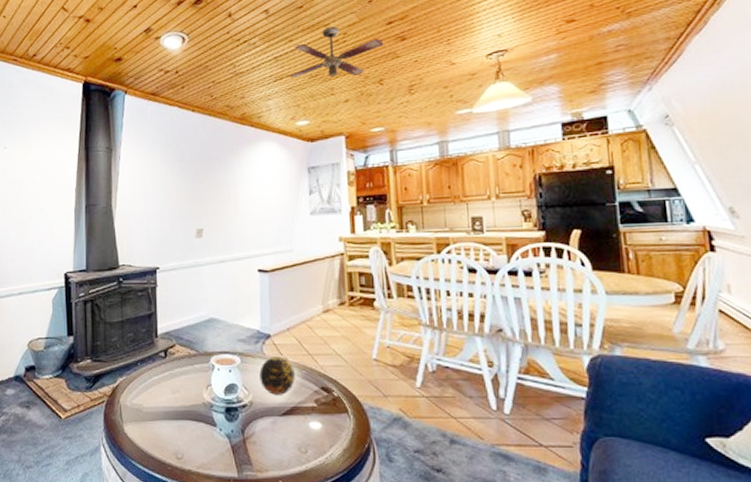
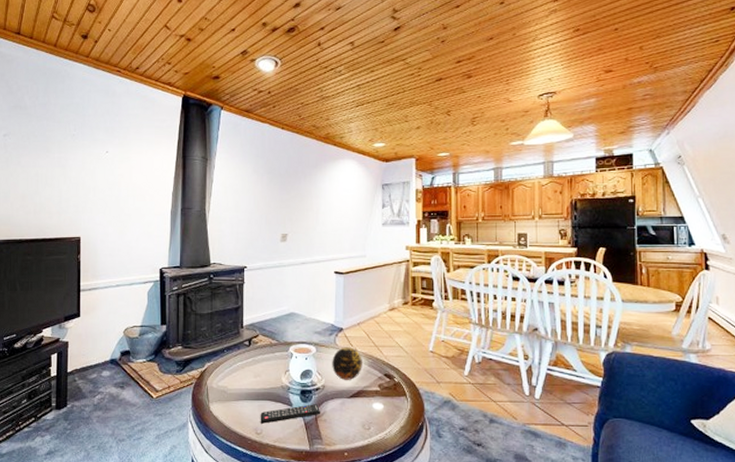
remote control: none [180,423,249,447] -> present [260,404,320,424]
ceiling fan: present [289,26,384,78] -> none [369,61,453,106]

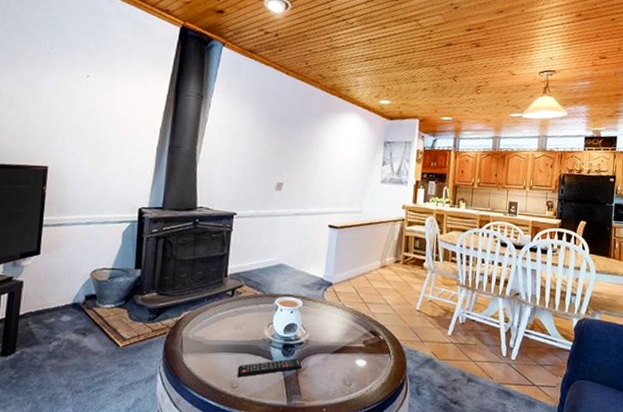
decorative orb: present [332,347,362,380] -> none [318,302,349,336]

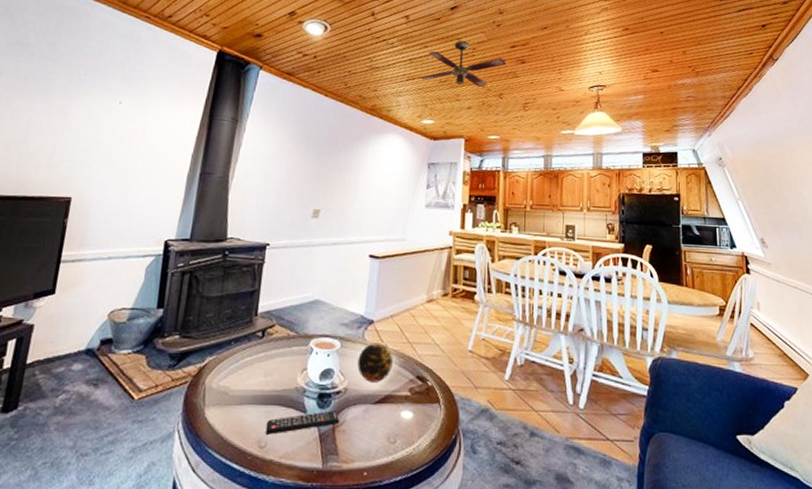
decorative orb: none [318,302,349,336] -> present [357,342,393,382]
ceiling fan: none [379,22,462,69] -> present [421,40,506,87]

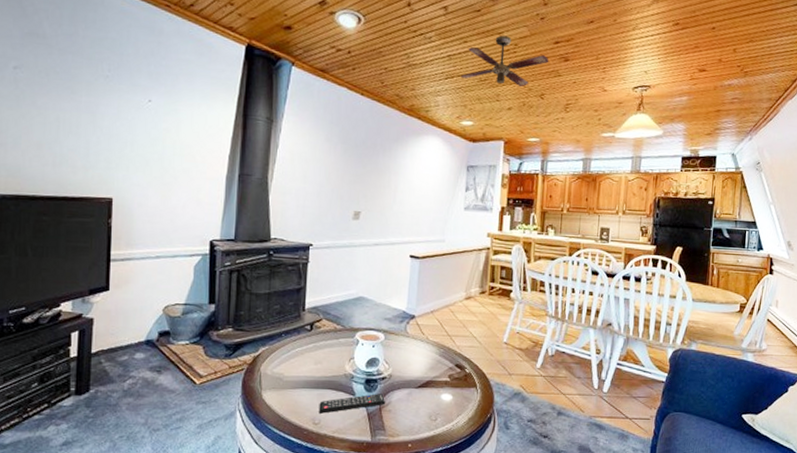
decorative orb: present [357,342,393,382] -> none [401,335,434,370]

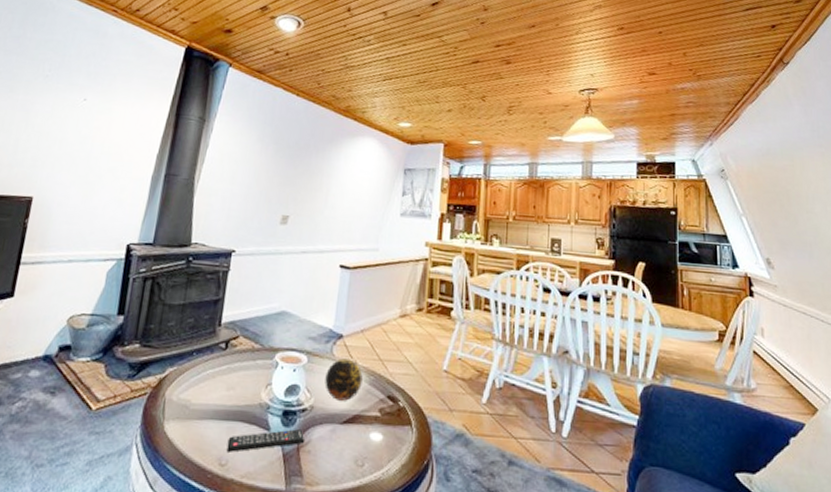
decorative orb: none [401,335,434,370] -> present [325,358,363,401]
ceiling fan: present [460,35,549,86] -> none [398,39,490,89]

